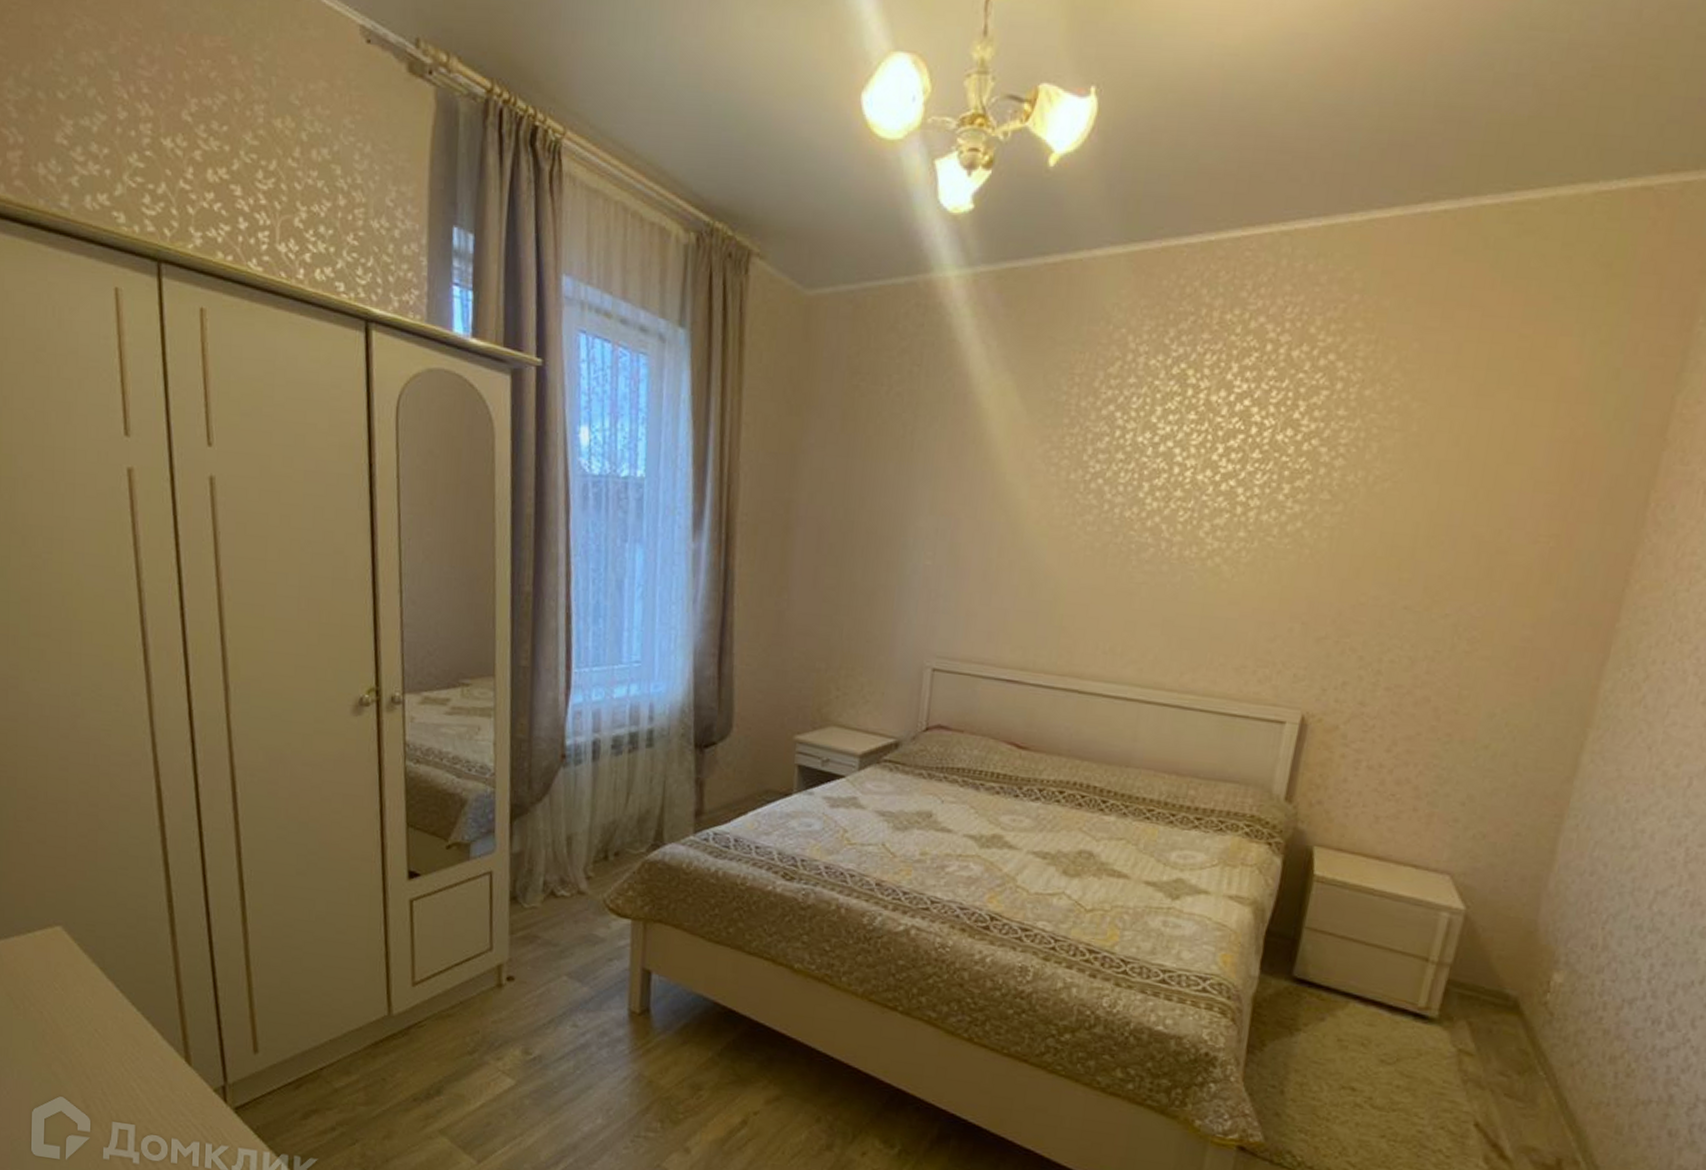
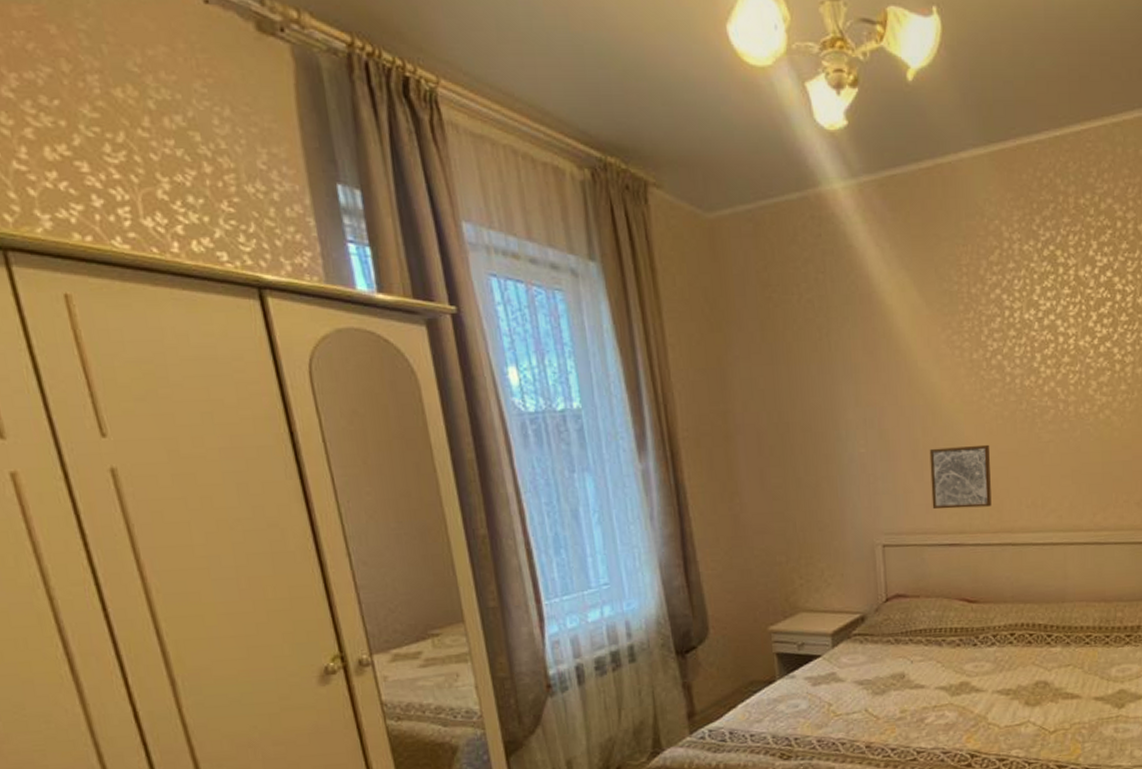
wall art: none [995,571,1071,646] -> present [929,444,992,510]

